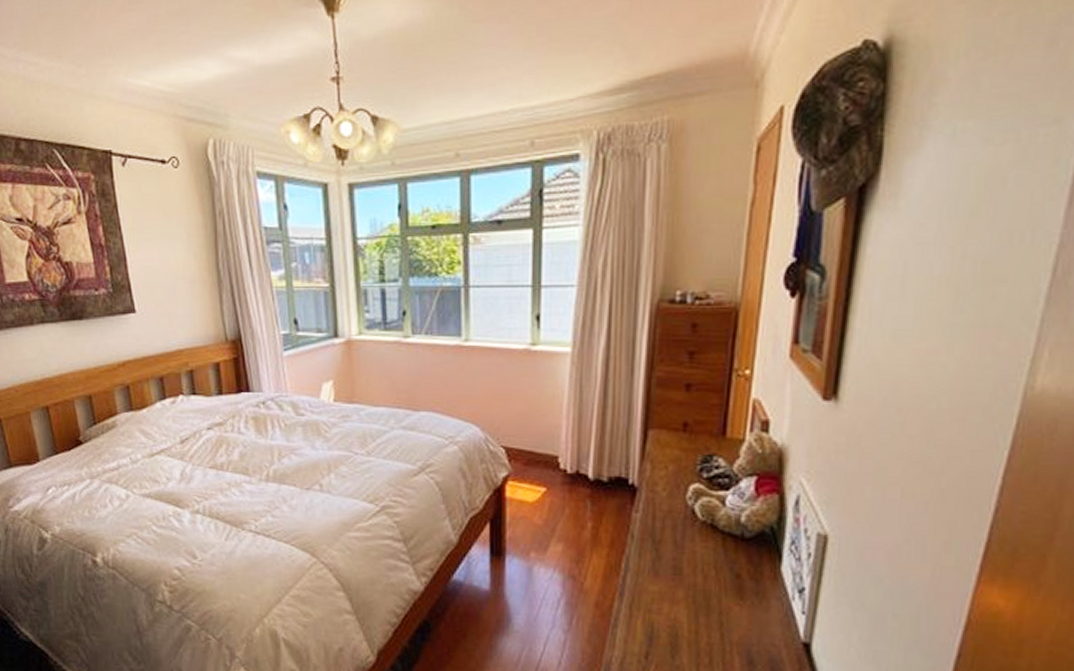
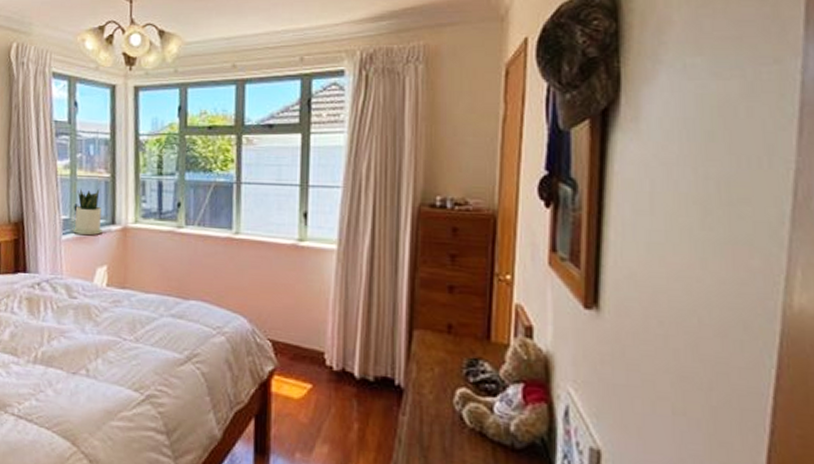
planter: none [293,300,325,351] -> present [72,188,103,236]

